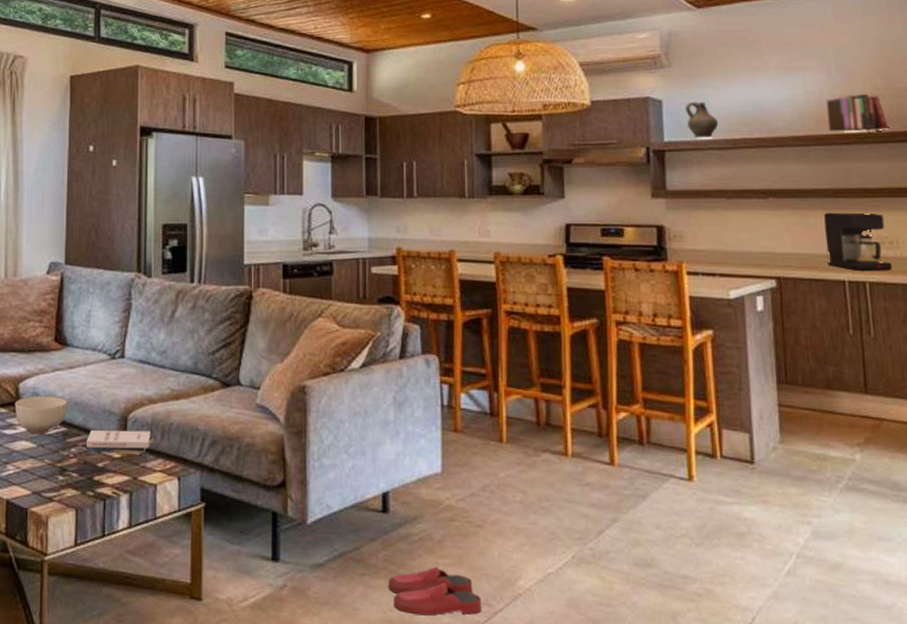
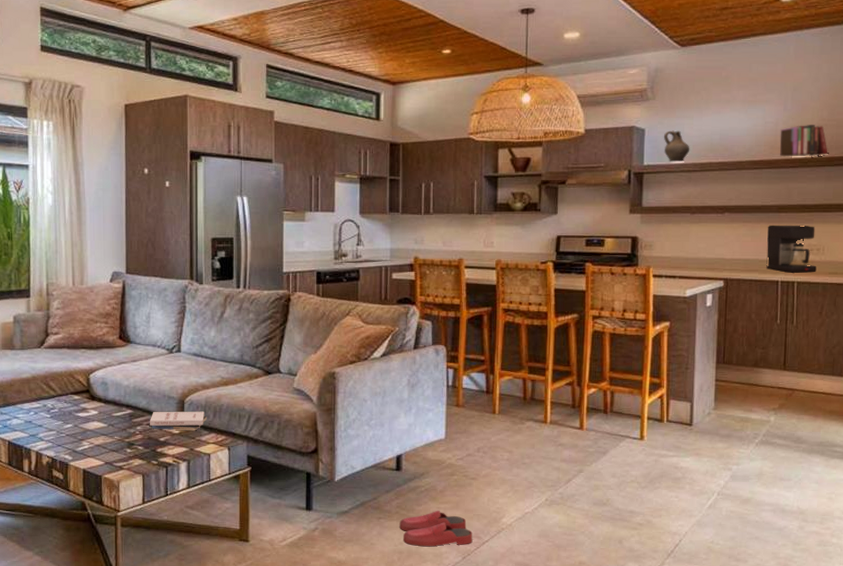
bowl: present [14,395,69,434] -> none [86,384,133,416]

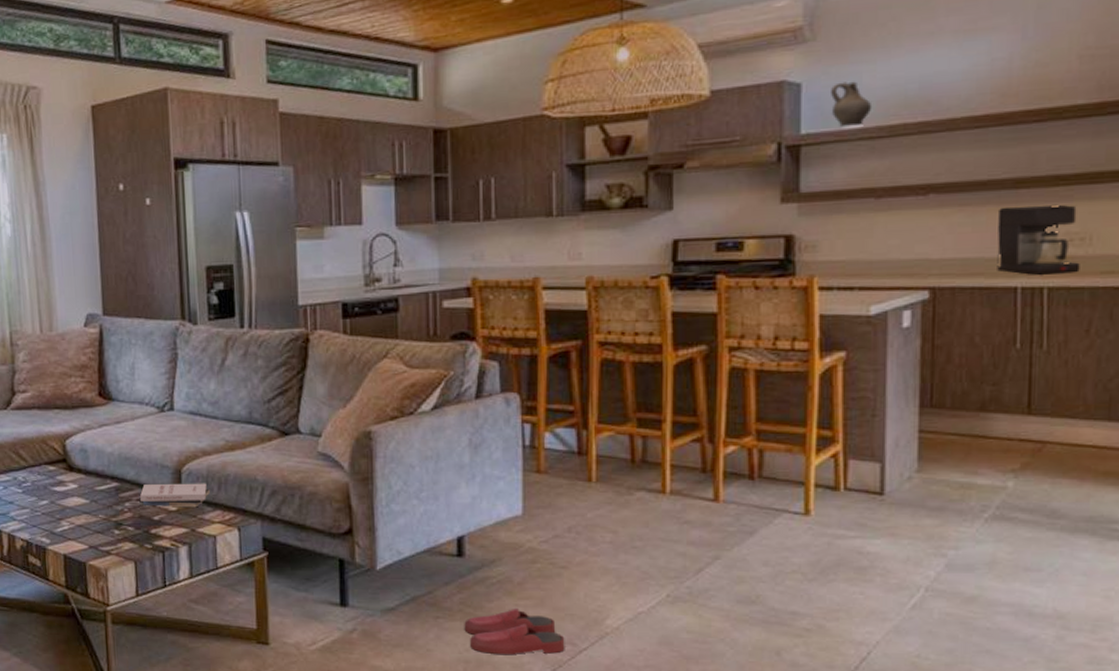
books: present [780,125,828,157] -> none [1016,56,1097,108]

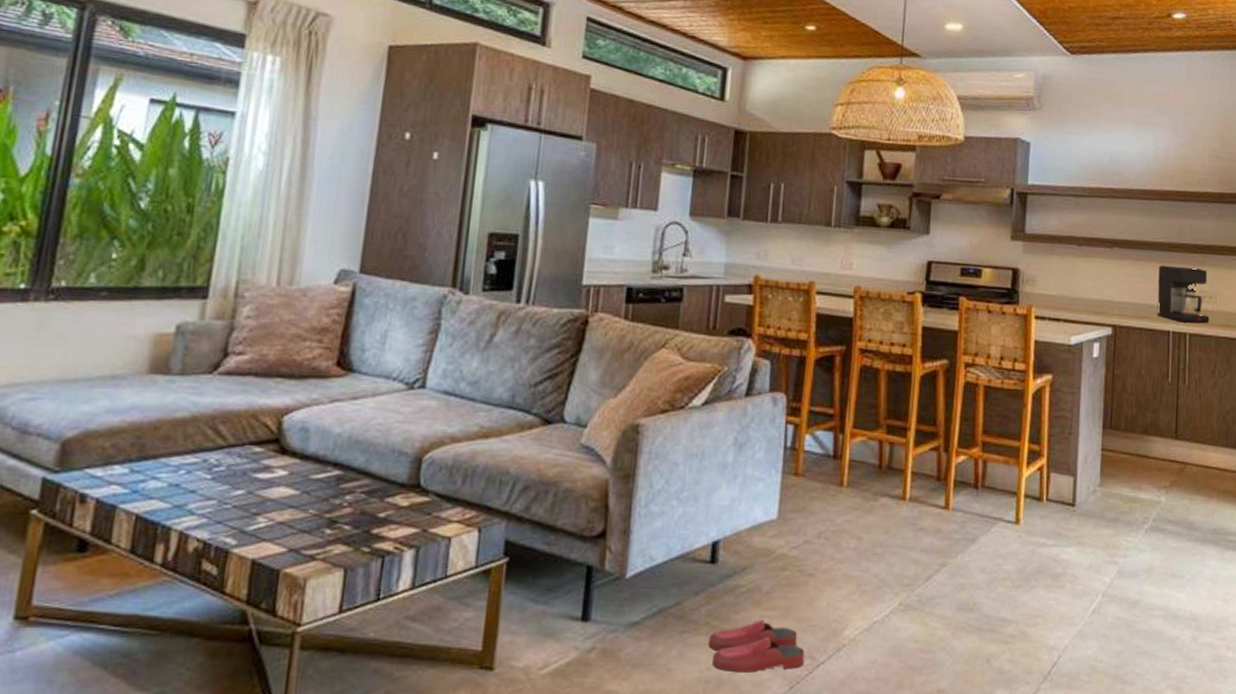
books: present [140,483,211,508] -> none [366,473,454,504]
ceramic jug: present [831,81,873,128] -> none [1050,146,1078,184]

